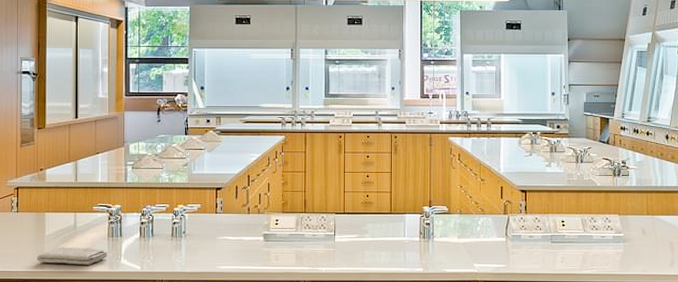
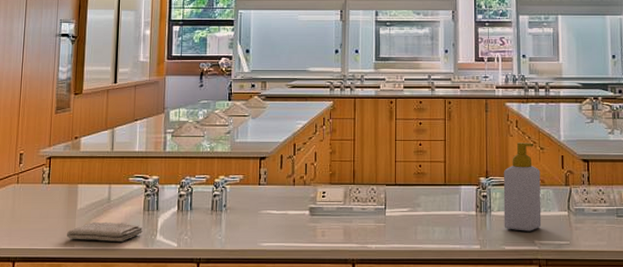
soap bottle: none [445,174,481,256] -> present [503,143,542,231]

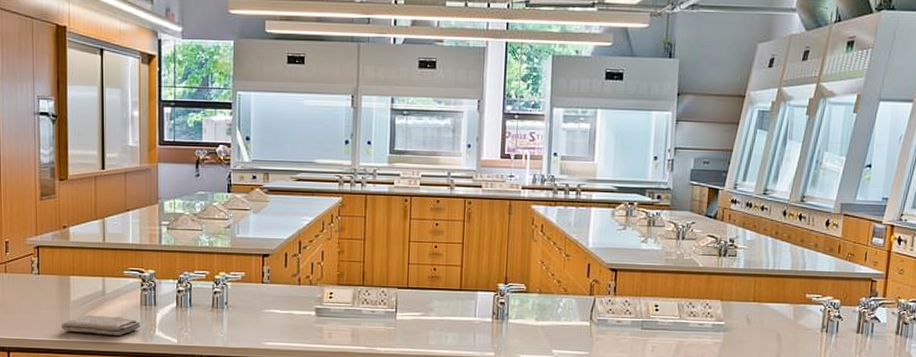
soap bottle: present [503,143,542,231] -> none [521,248,564,341]

